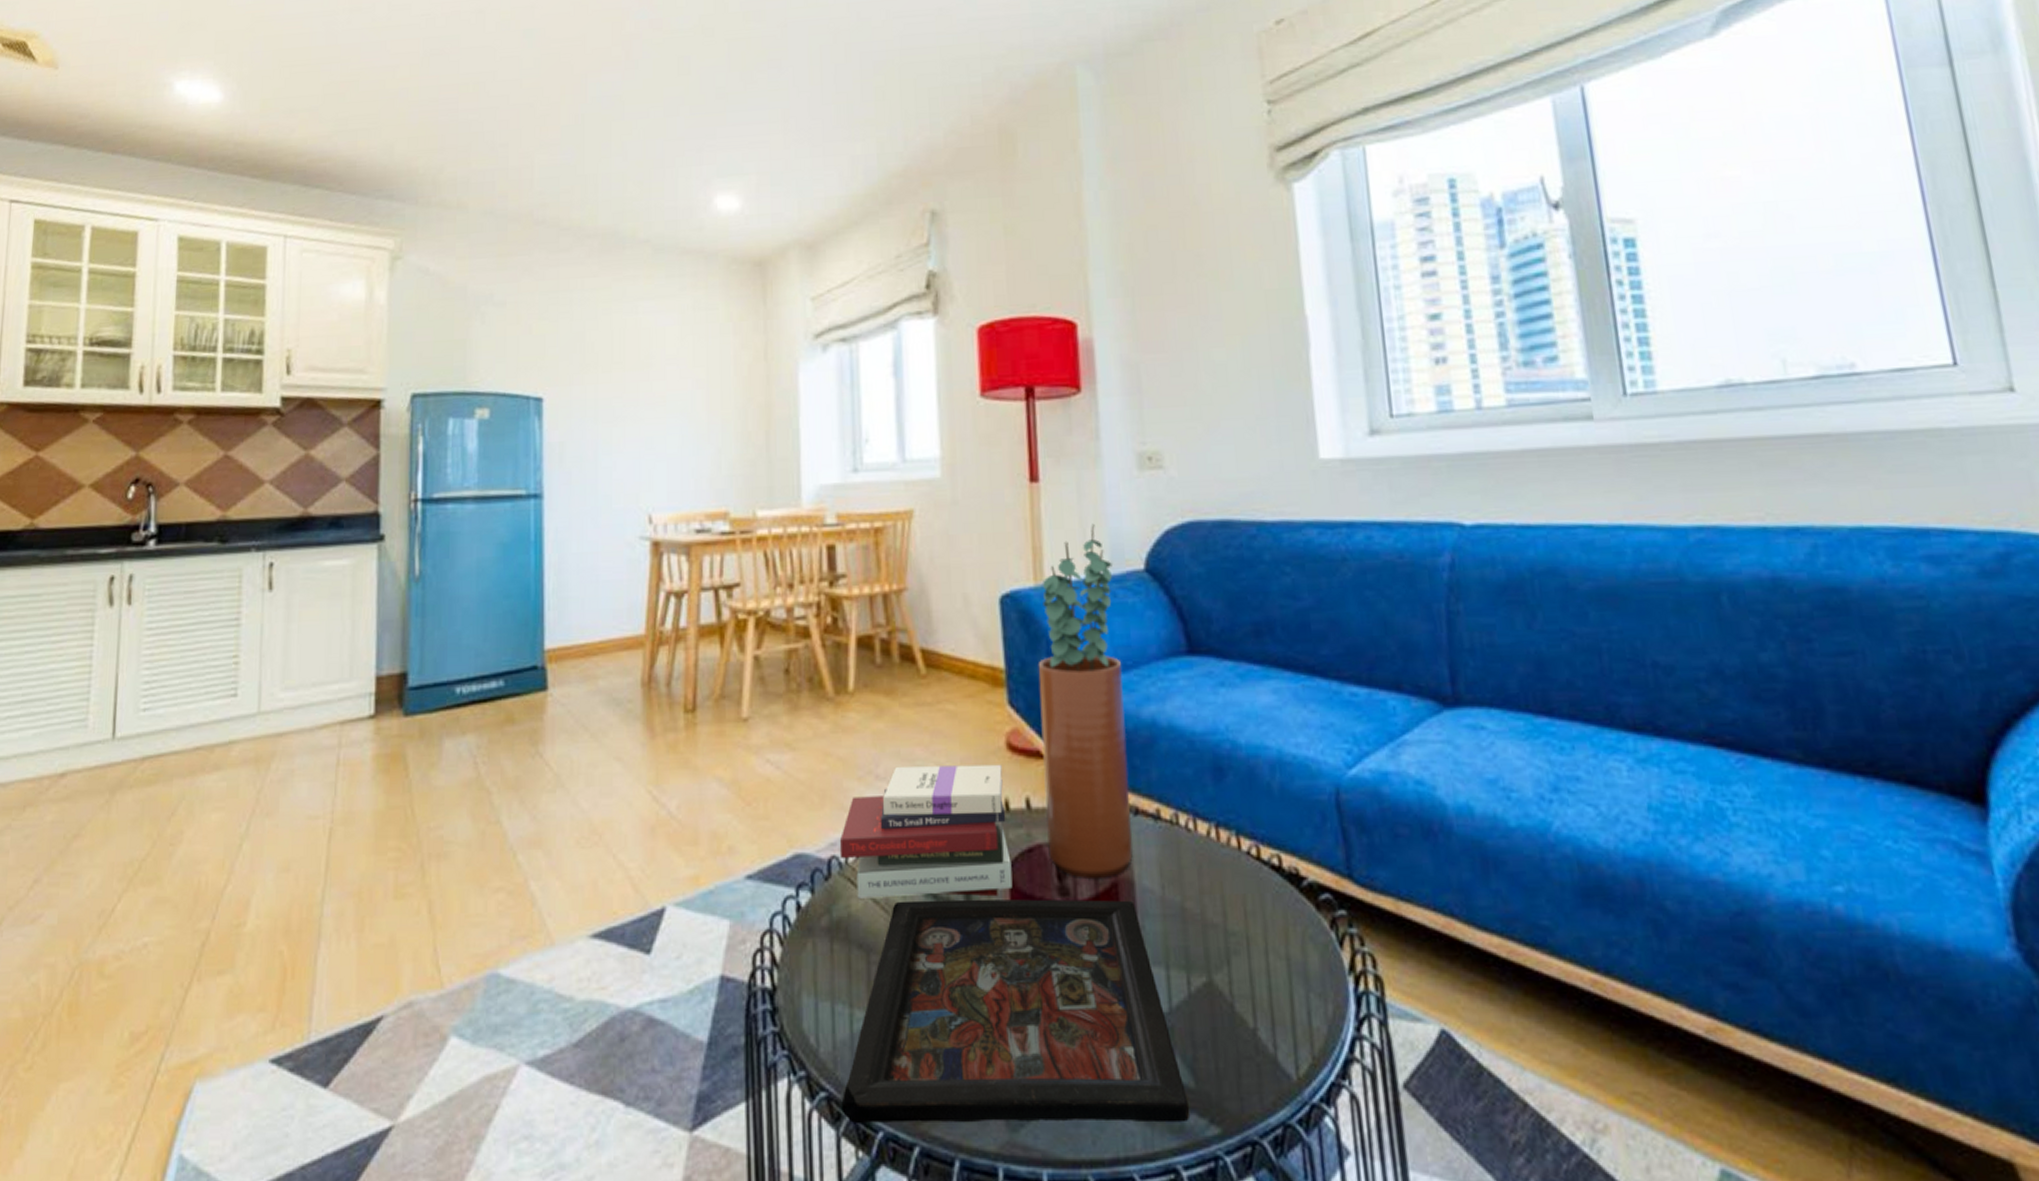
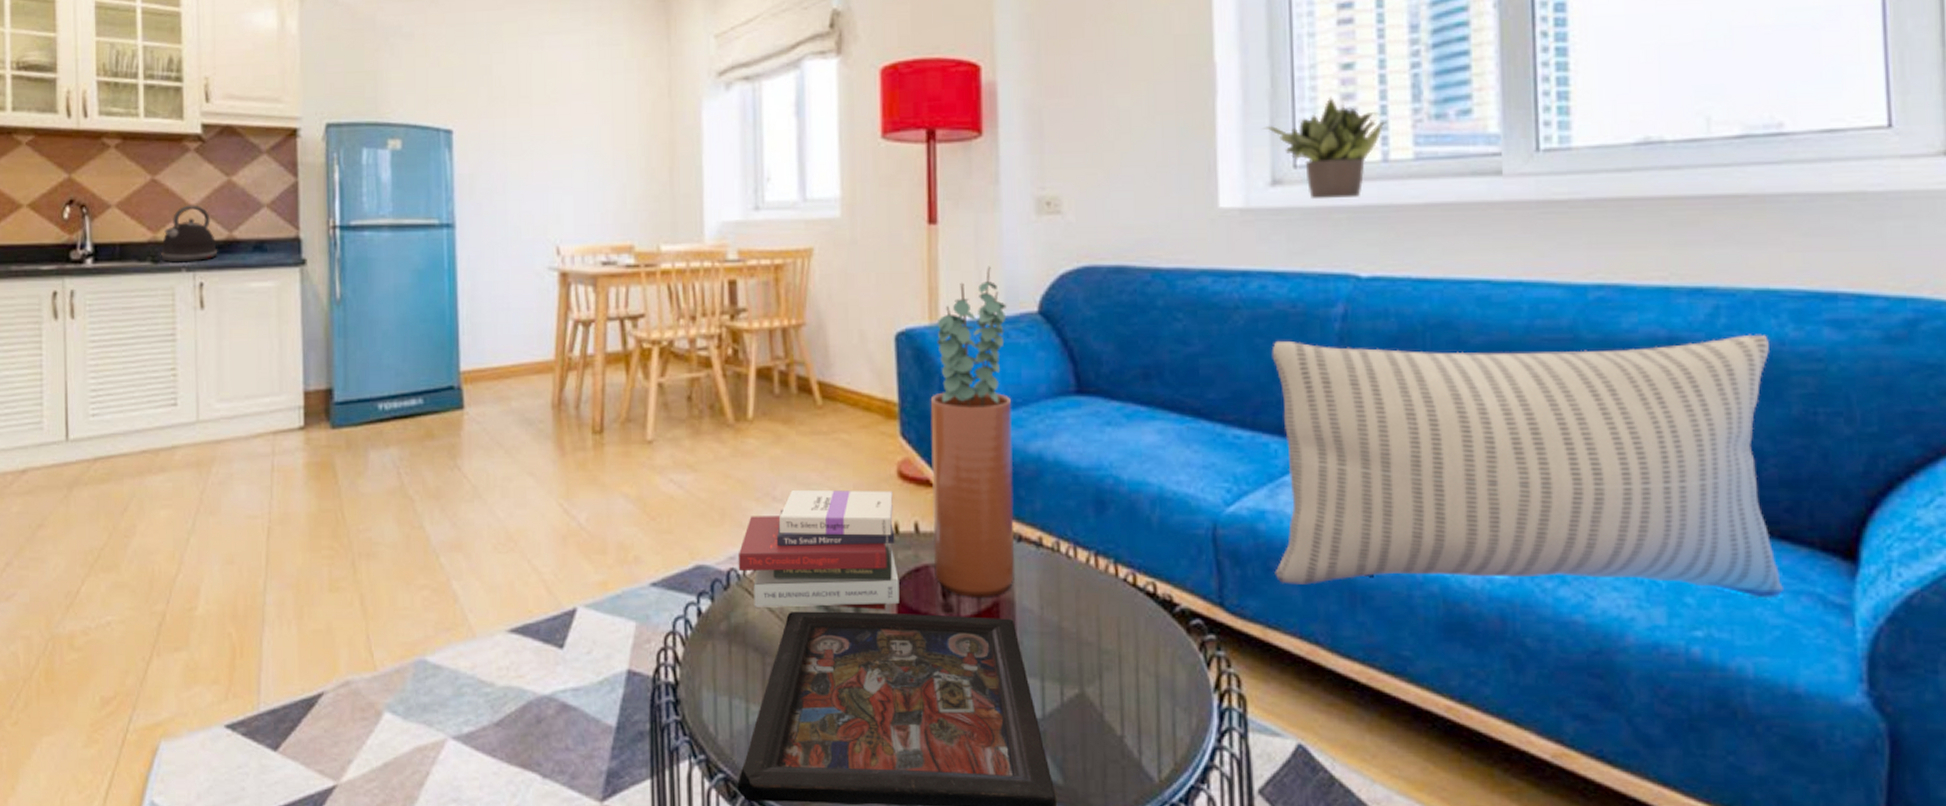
kettle: none [230,480,291,541] -> present [161,204,218,262]
potted plant: none [1357,346,1476,449] -> present [1262,96,1385,200]
pillow: none [1382,572,1918,852] -> present [1271,334,1783,599]

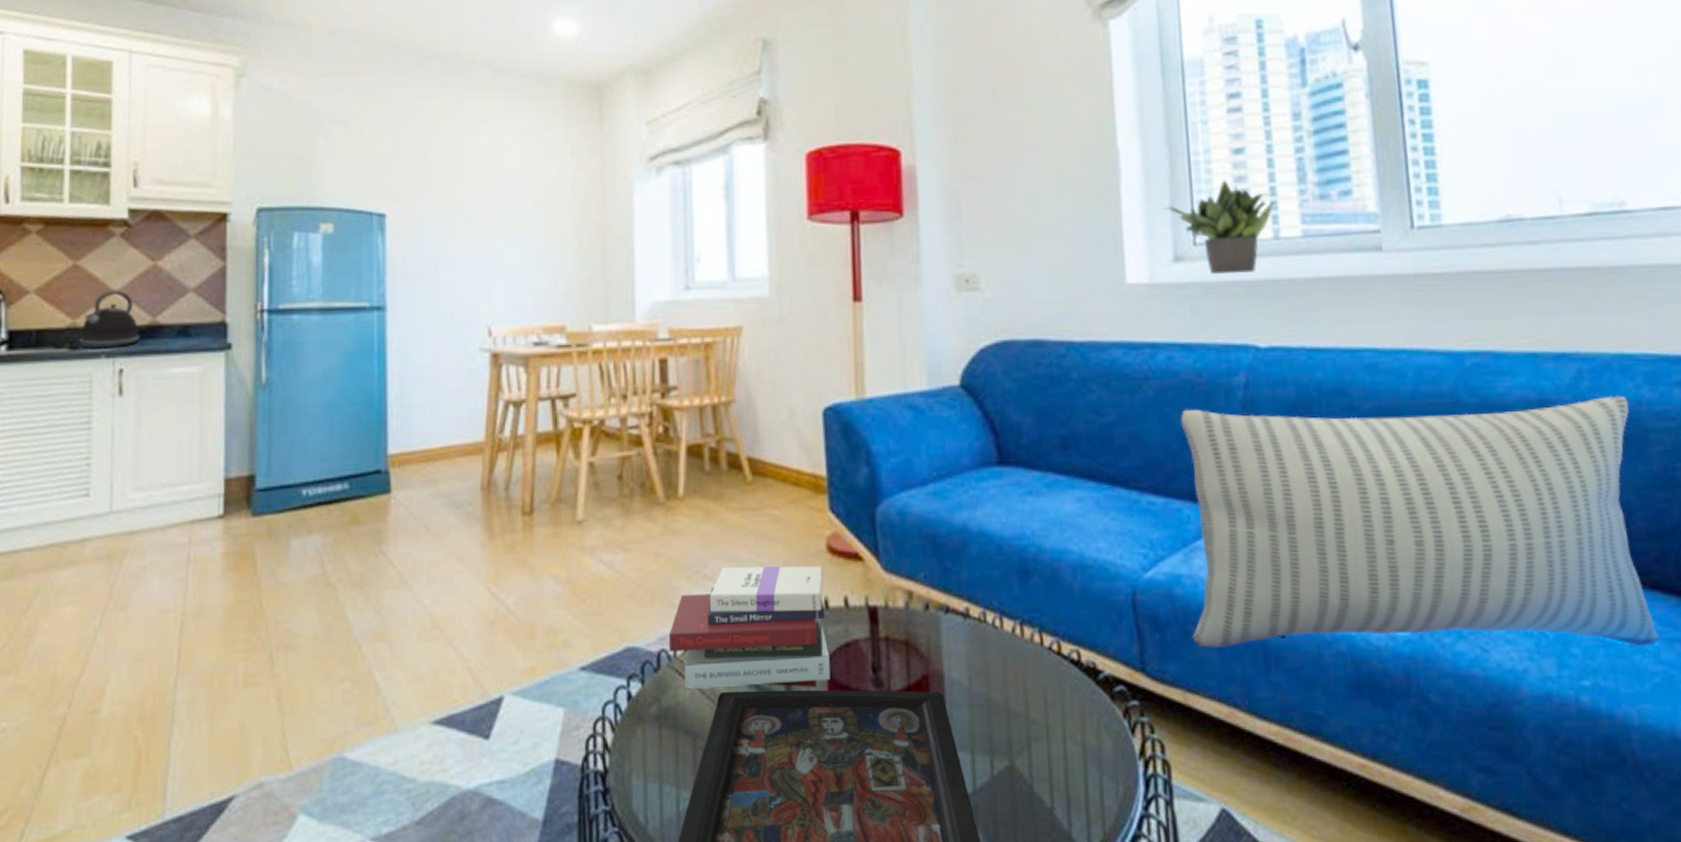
vase: present [930,266,1014,599] -> none [857,341,943,672]

